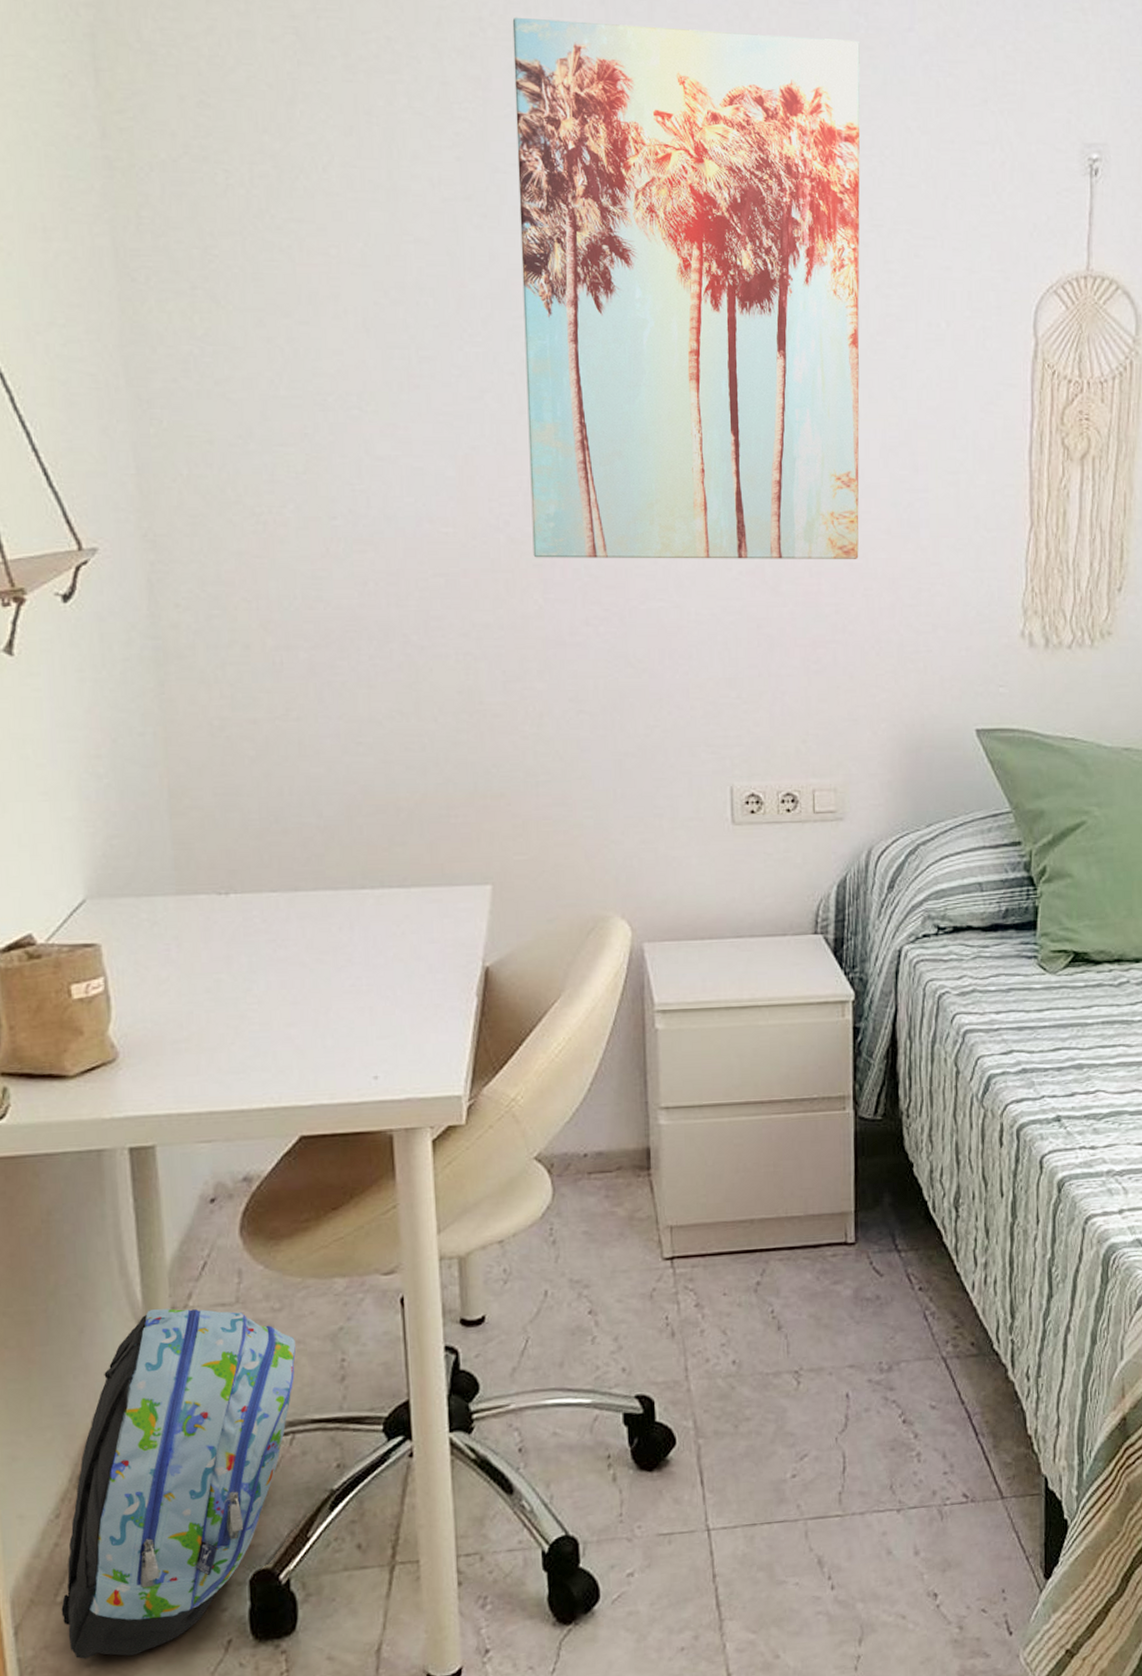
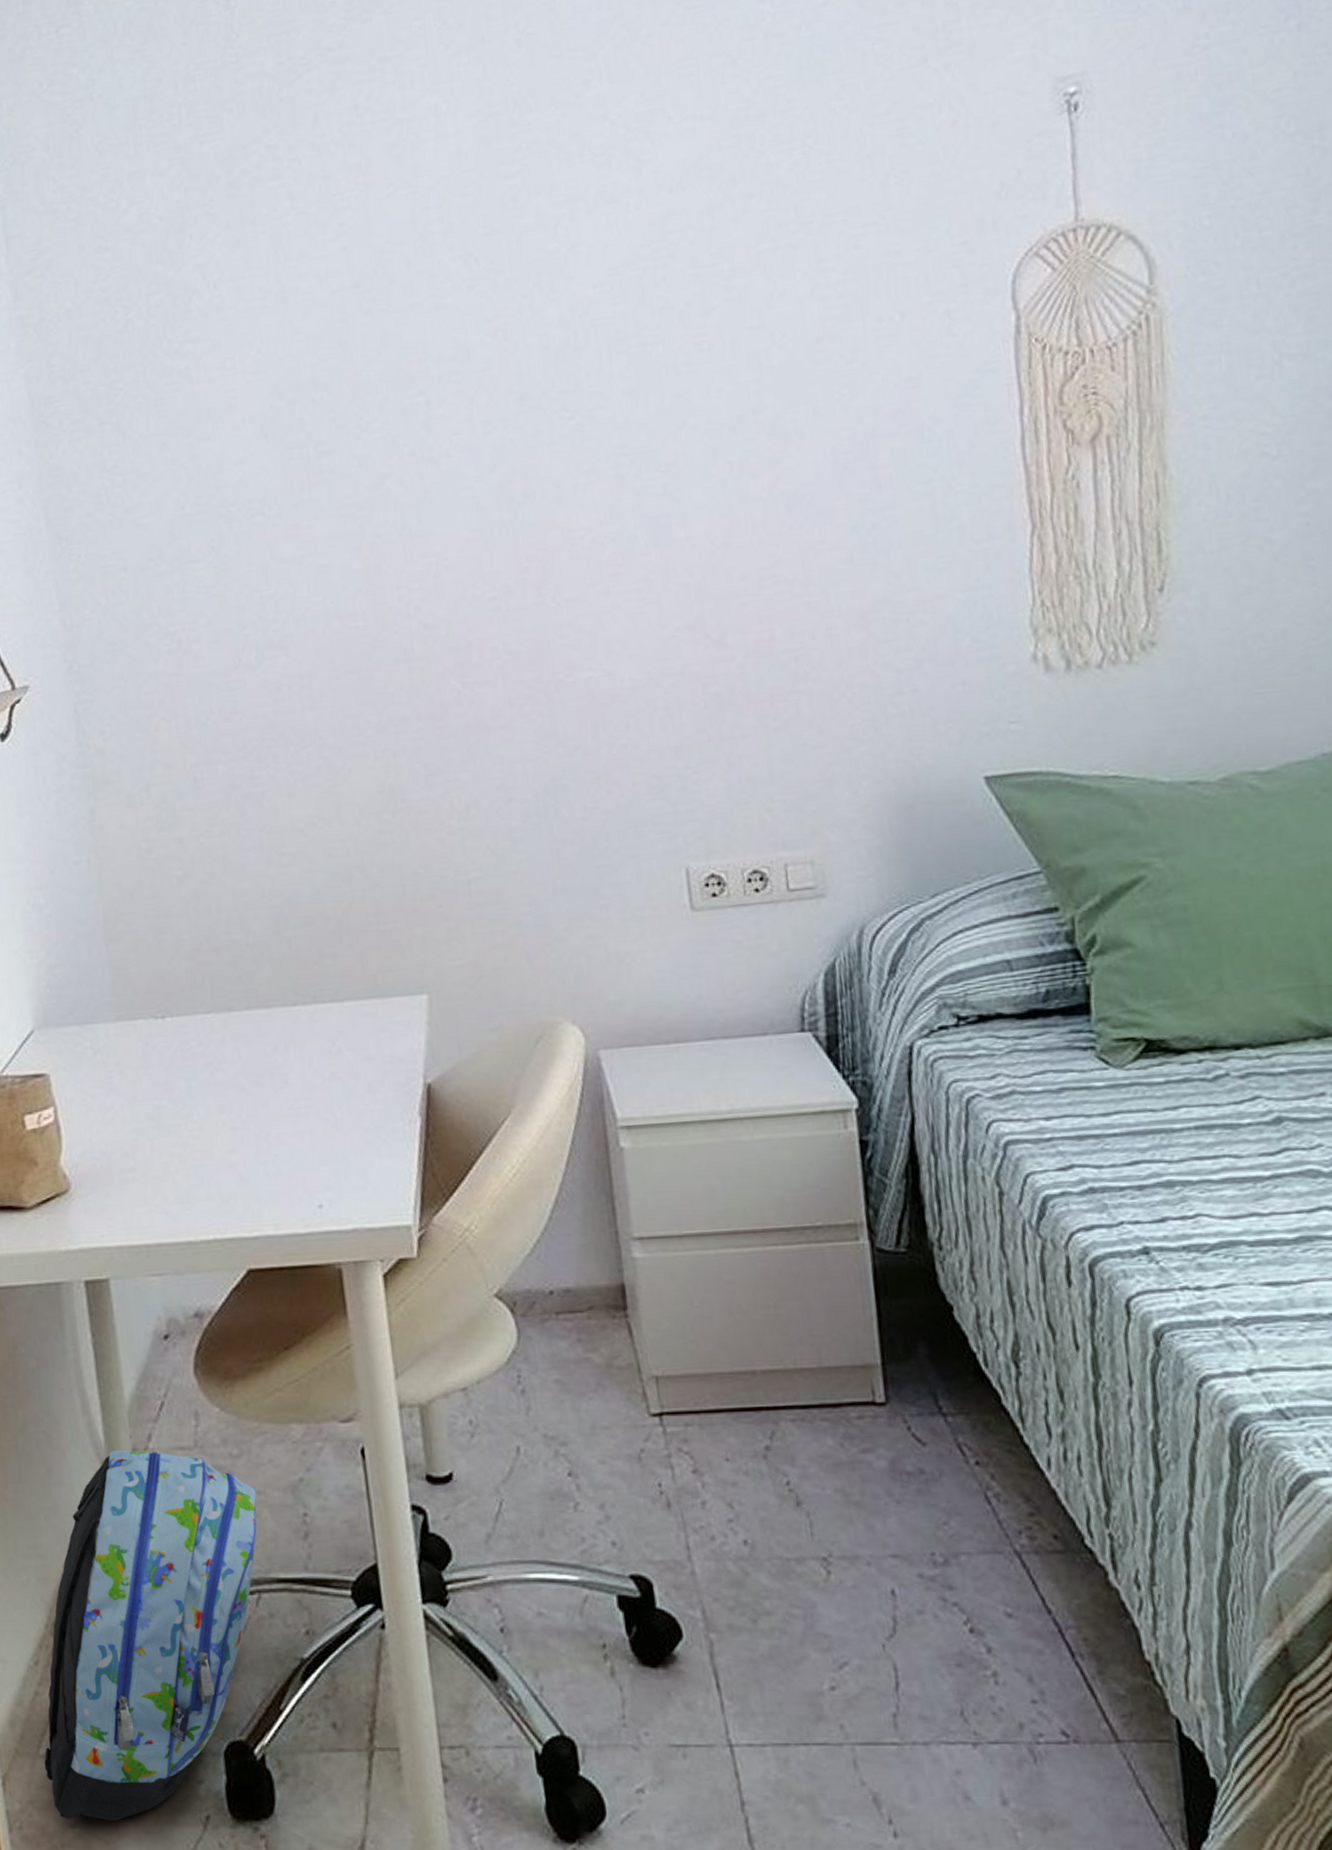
wall art: present [512,17,861,559] -> none [388,30,817,642]

